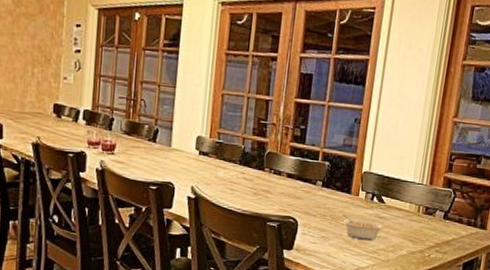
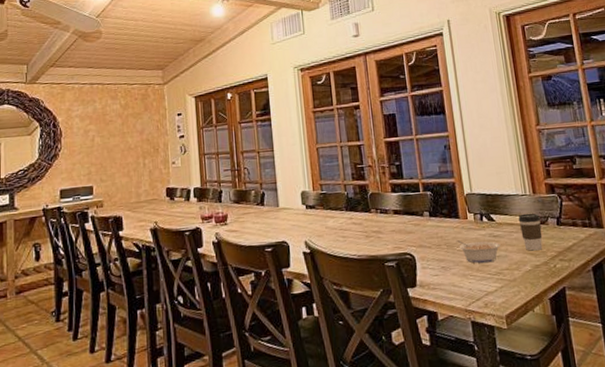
coffee cup: none [406,201,430,239] -> present [518,213,543,251]

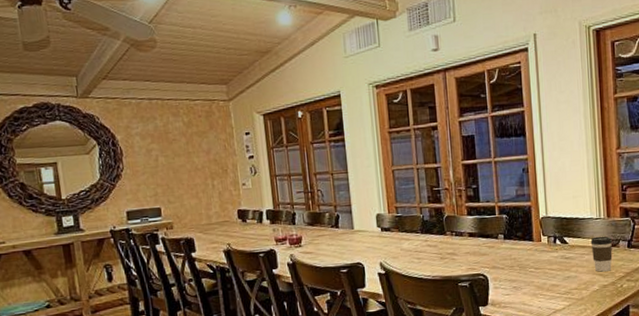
legume: present [456,240,501,263] -> none [528,262,572,284]

